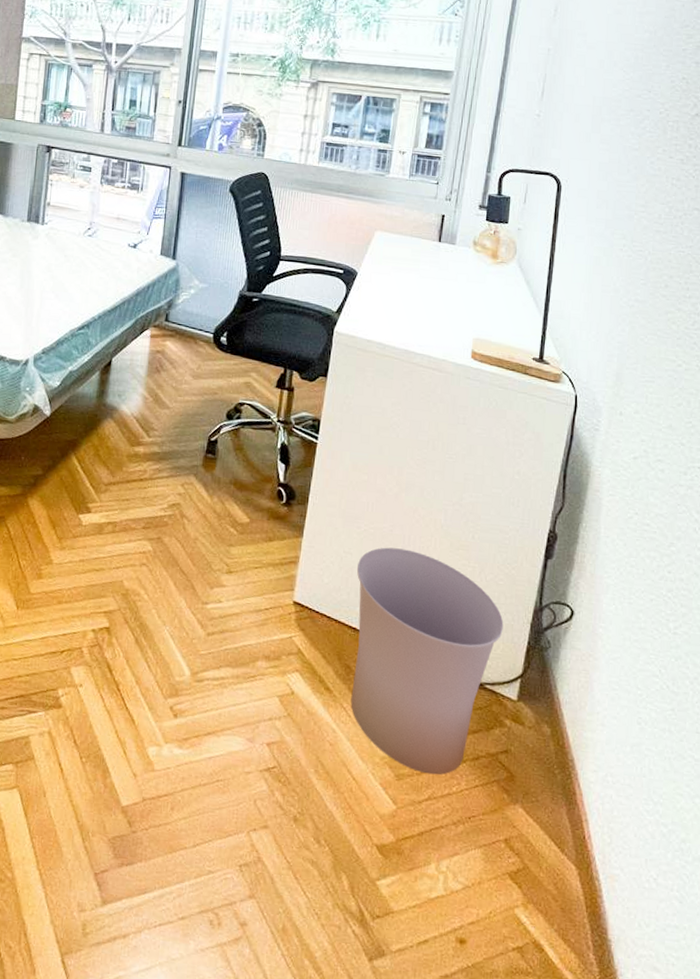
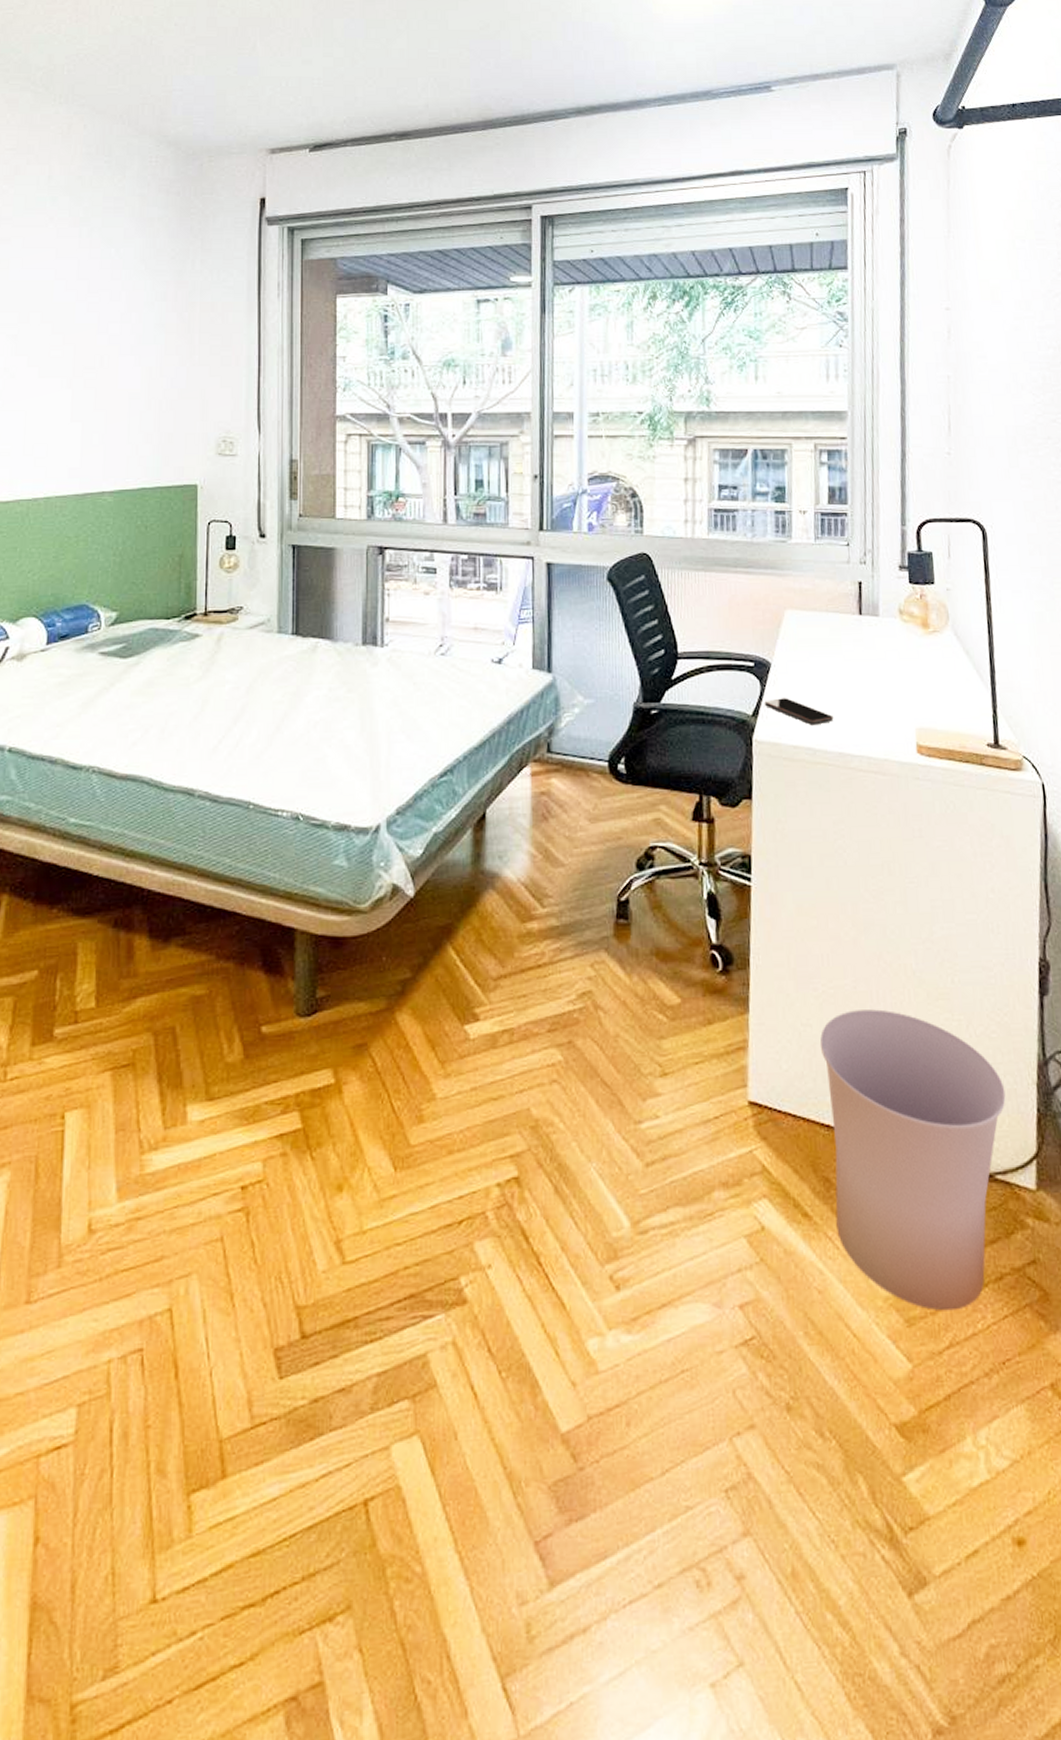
phone: none [348,301,404,326] -> present [765,698,834,725]

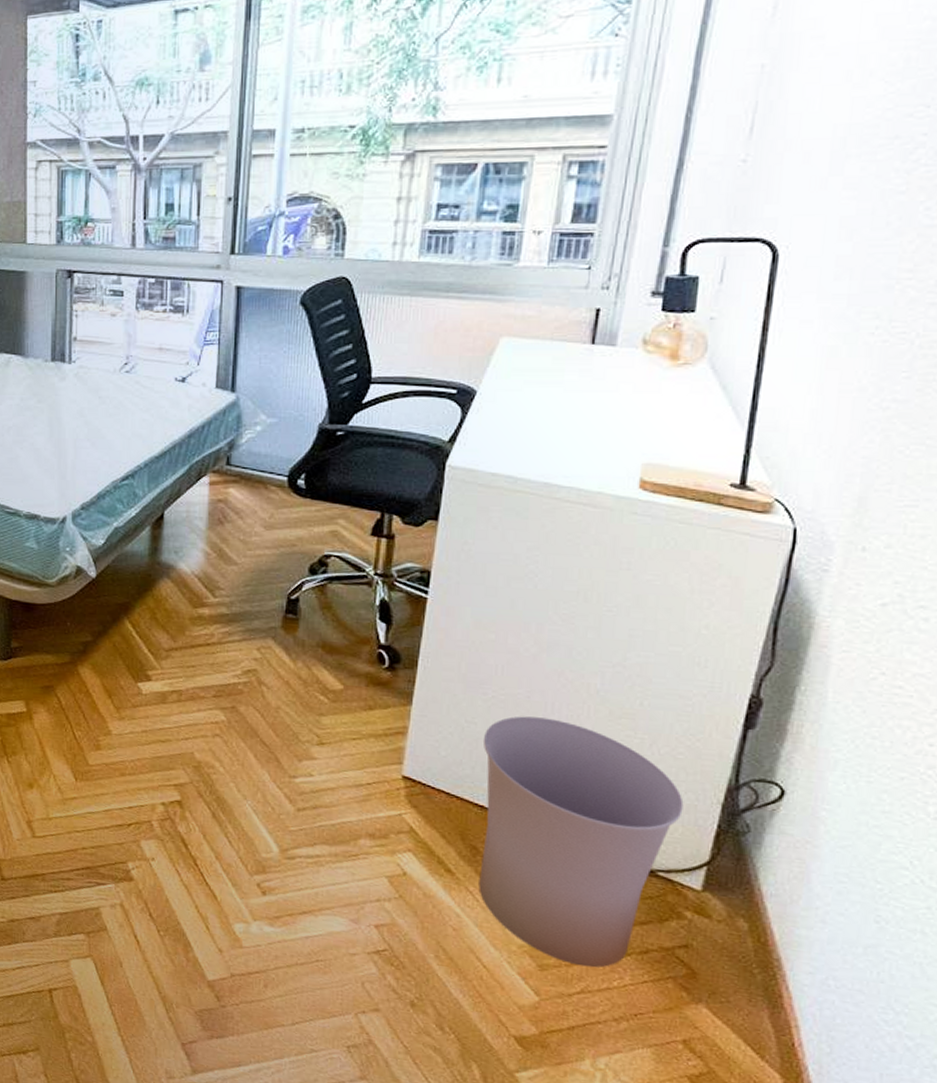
phone: present [765,698,834,725] -> none [464,426,543,454]

